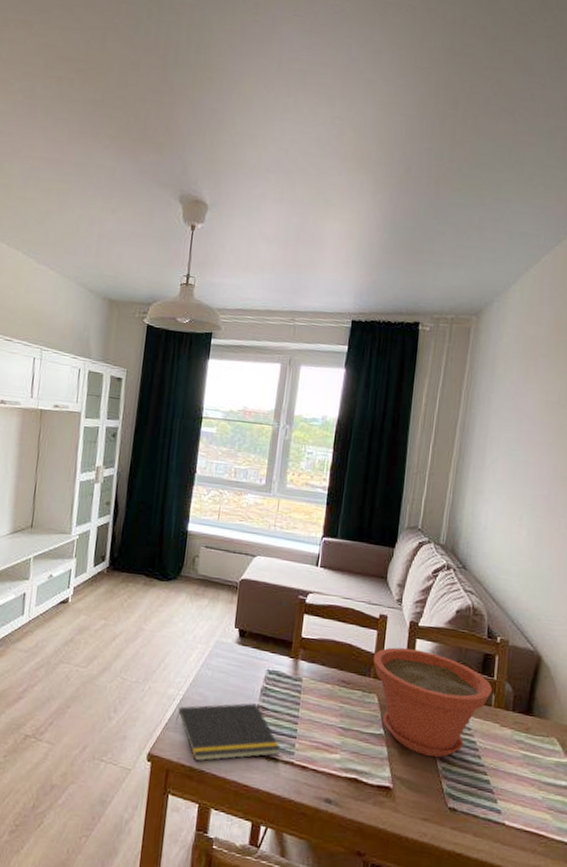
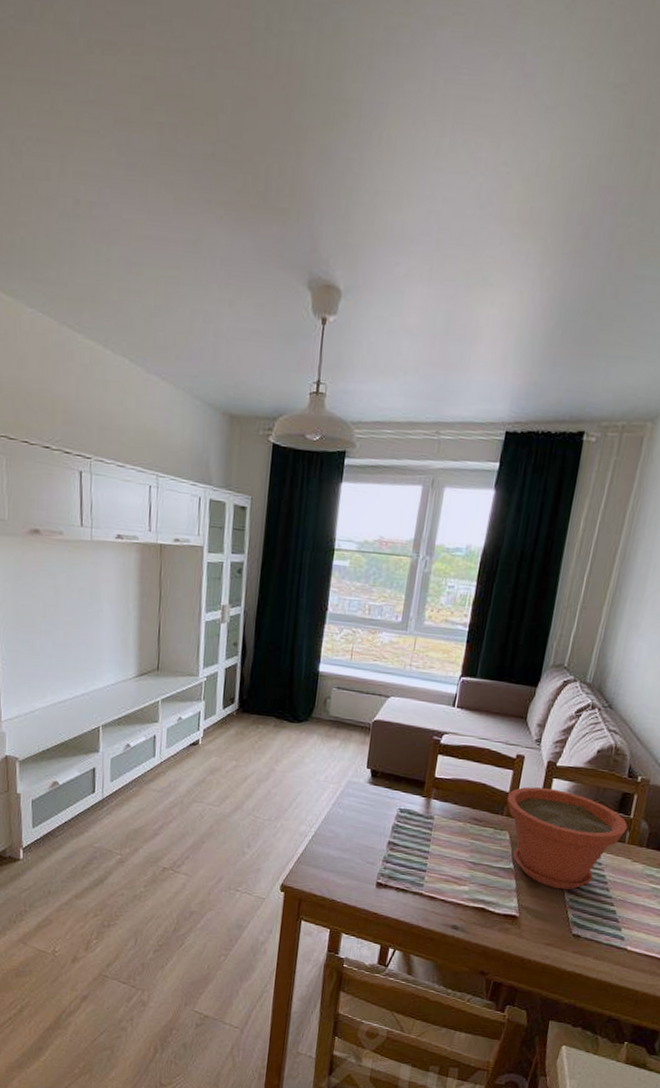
notepad: present [175,702,282,762] -> none [307,839,411,892]

